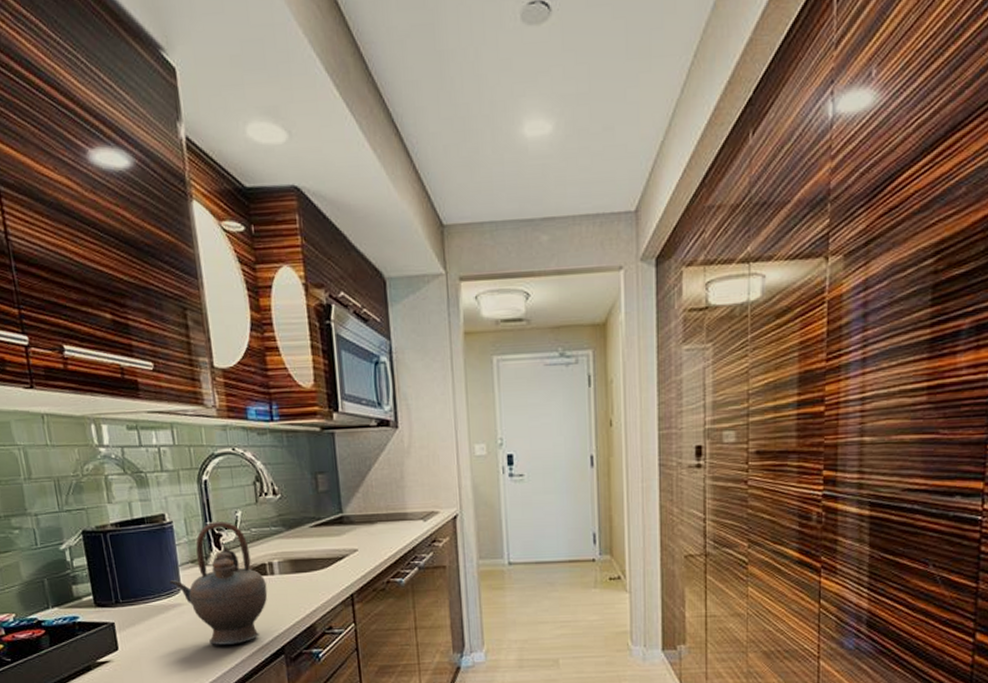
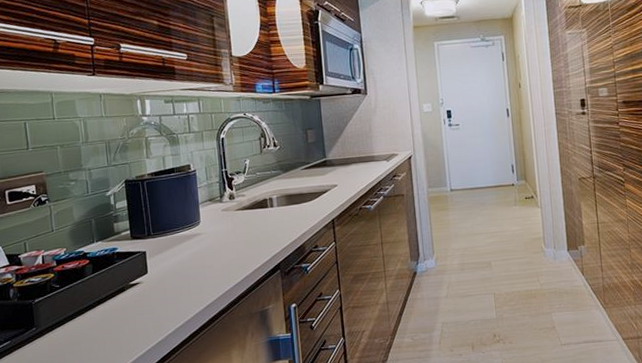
teapot: present [169,520,268,645] -> none [191,168,268,265]

